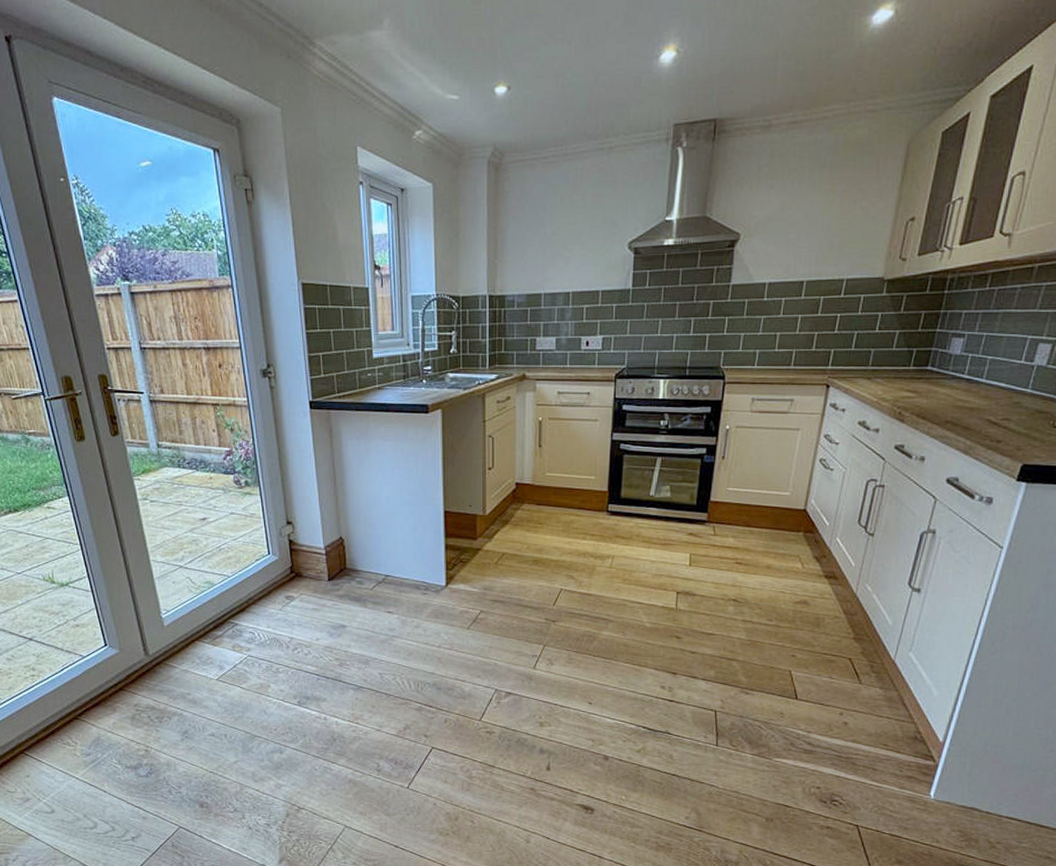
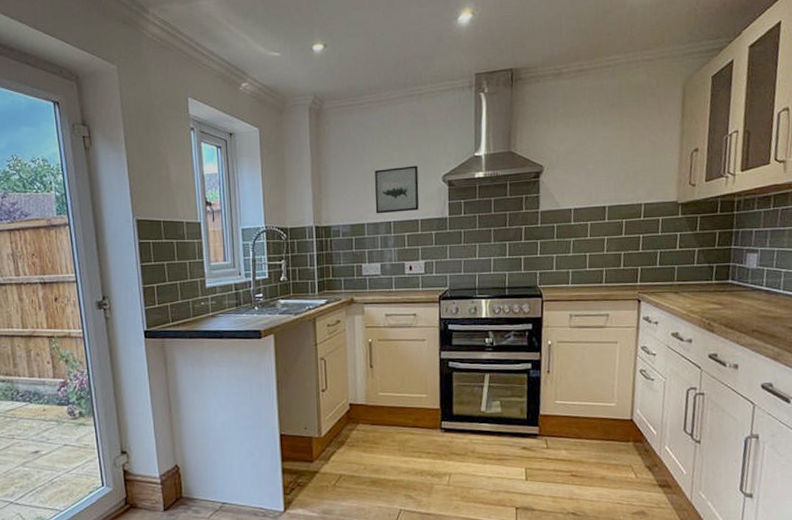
wall art: none [554,230,602,283] -> present [375,165,419,214]

